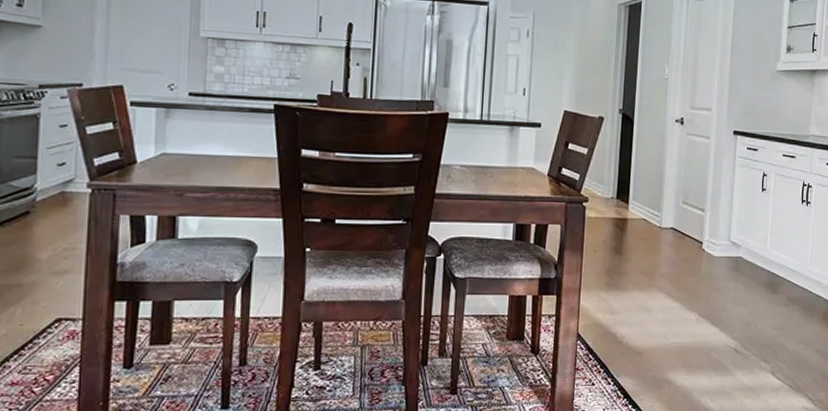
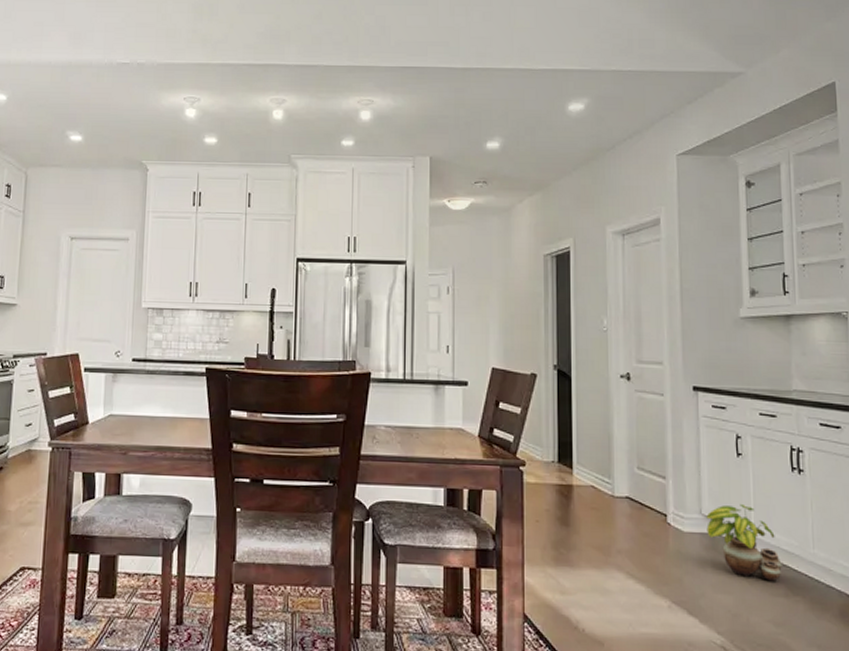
potted plant: none [732,231,786,295] -> present [706,503,782,582]

